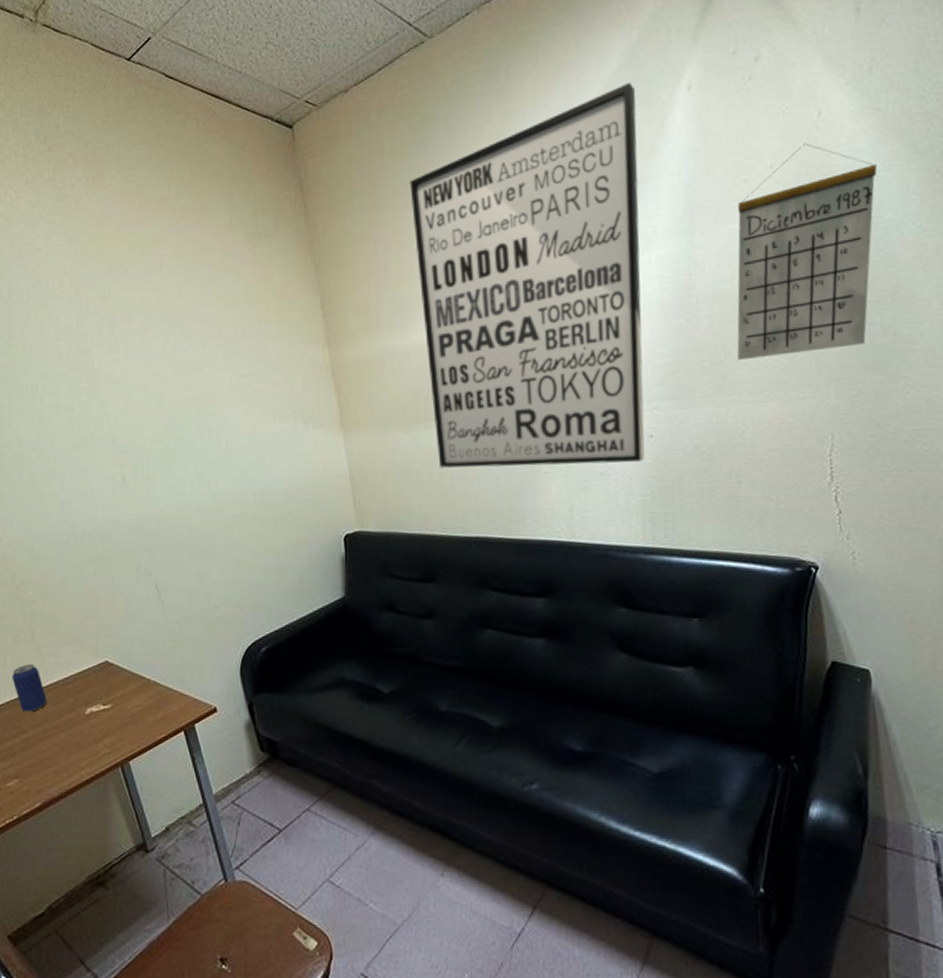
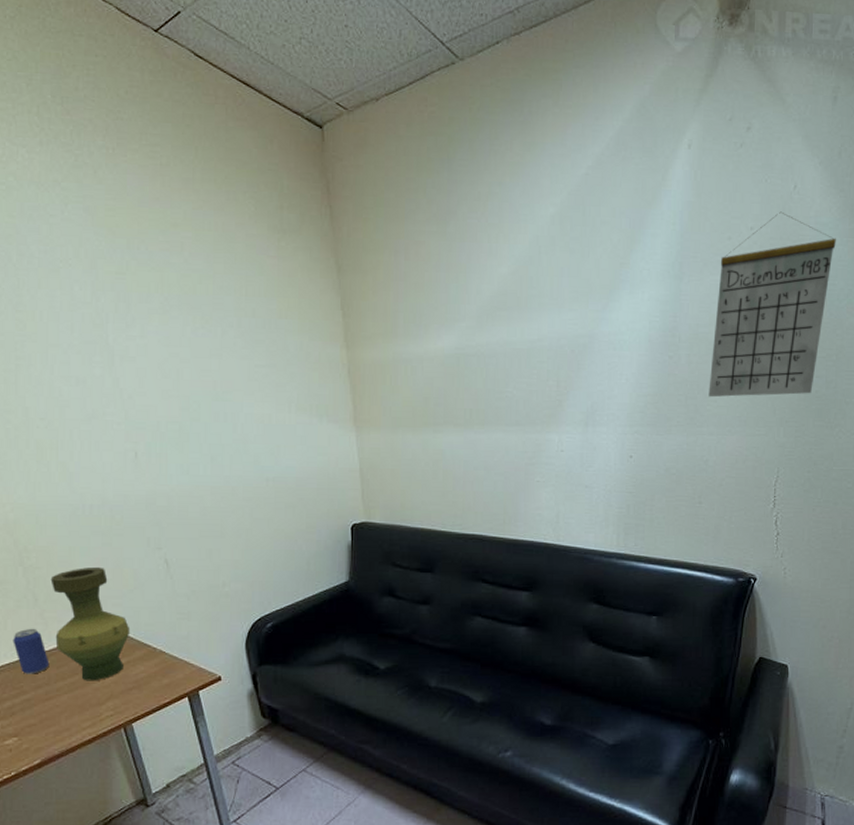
vase: none [46,596,124,717] -> present [50,566,130,681]
wall art: present [409,82,646,468] -> none [432,133,644,479]

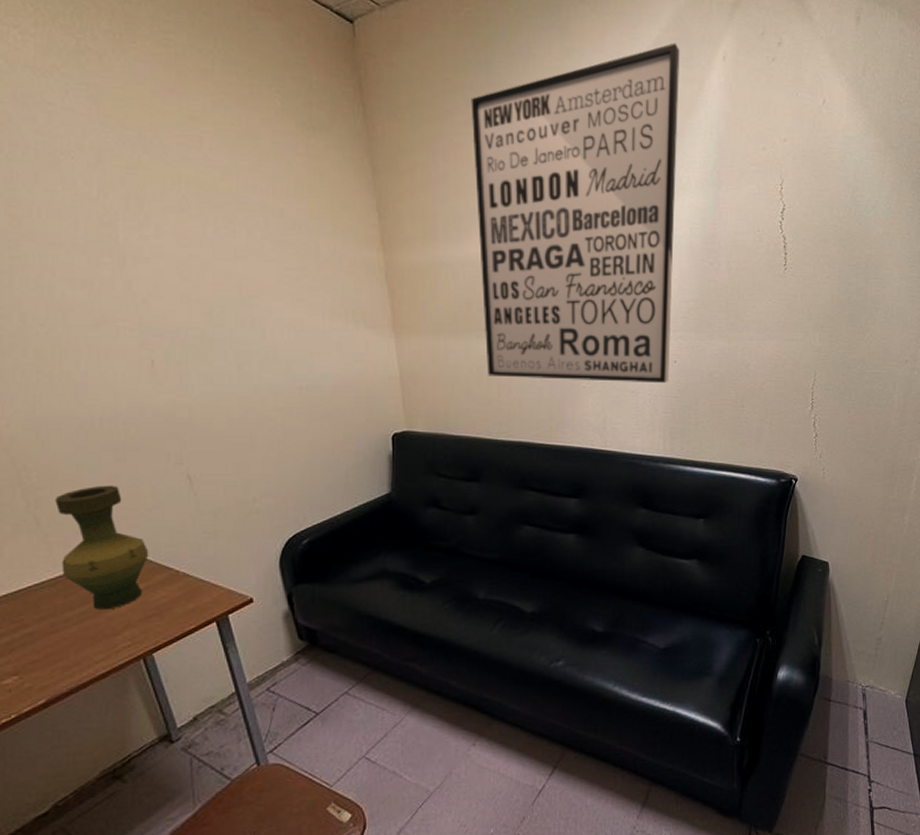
beverage can: present [13,628,50,674] -> none [11,554,55,606]
wall art: none [432,133,644,479] -> present [471,43,680,384]
calendar: present [708,211,836,398] -> none [748,124,862,303]

